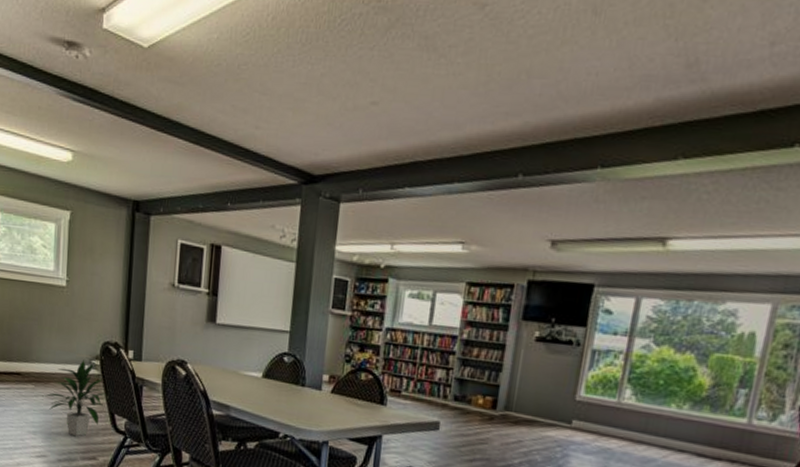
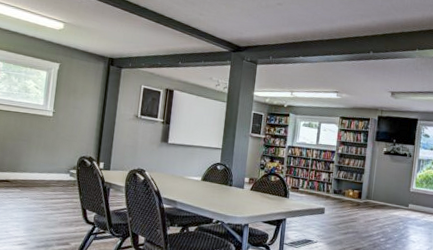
indoor plant: present [44,359,106,437] -> none [28,170,80,228]

